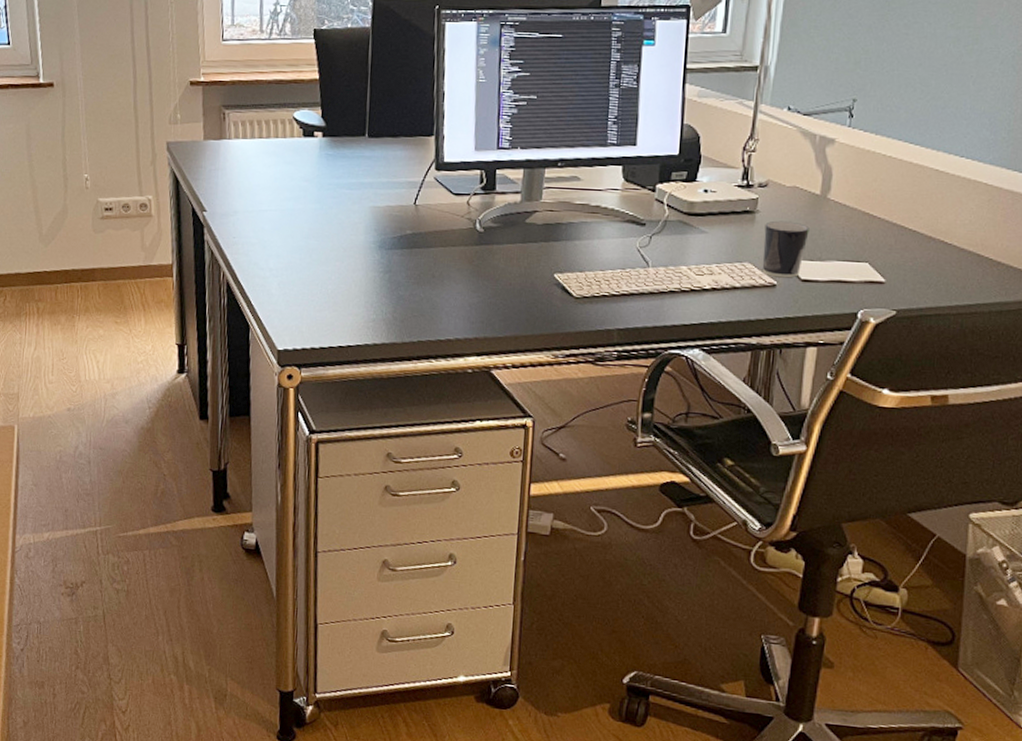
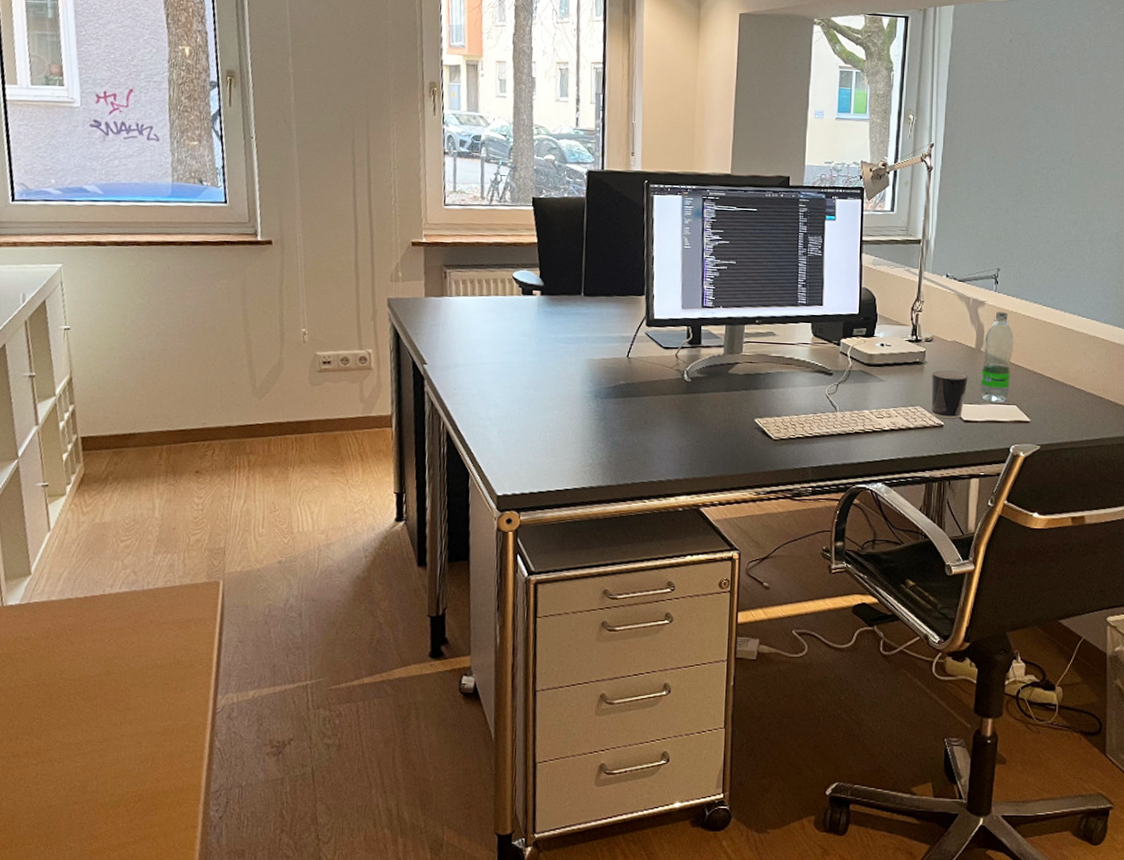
bottle: none [823,151,870,260] -> present [979,312,1014,404]

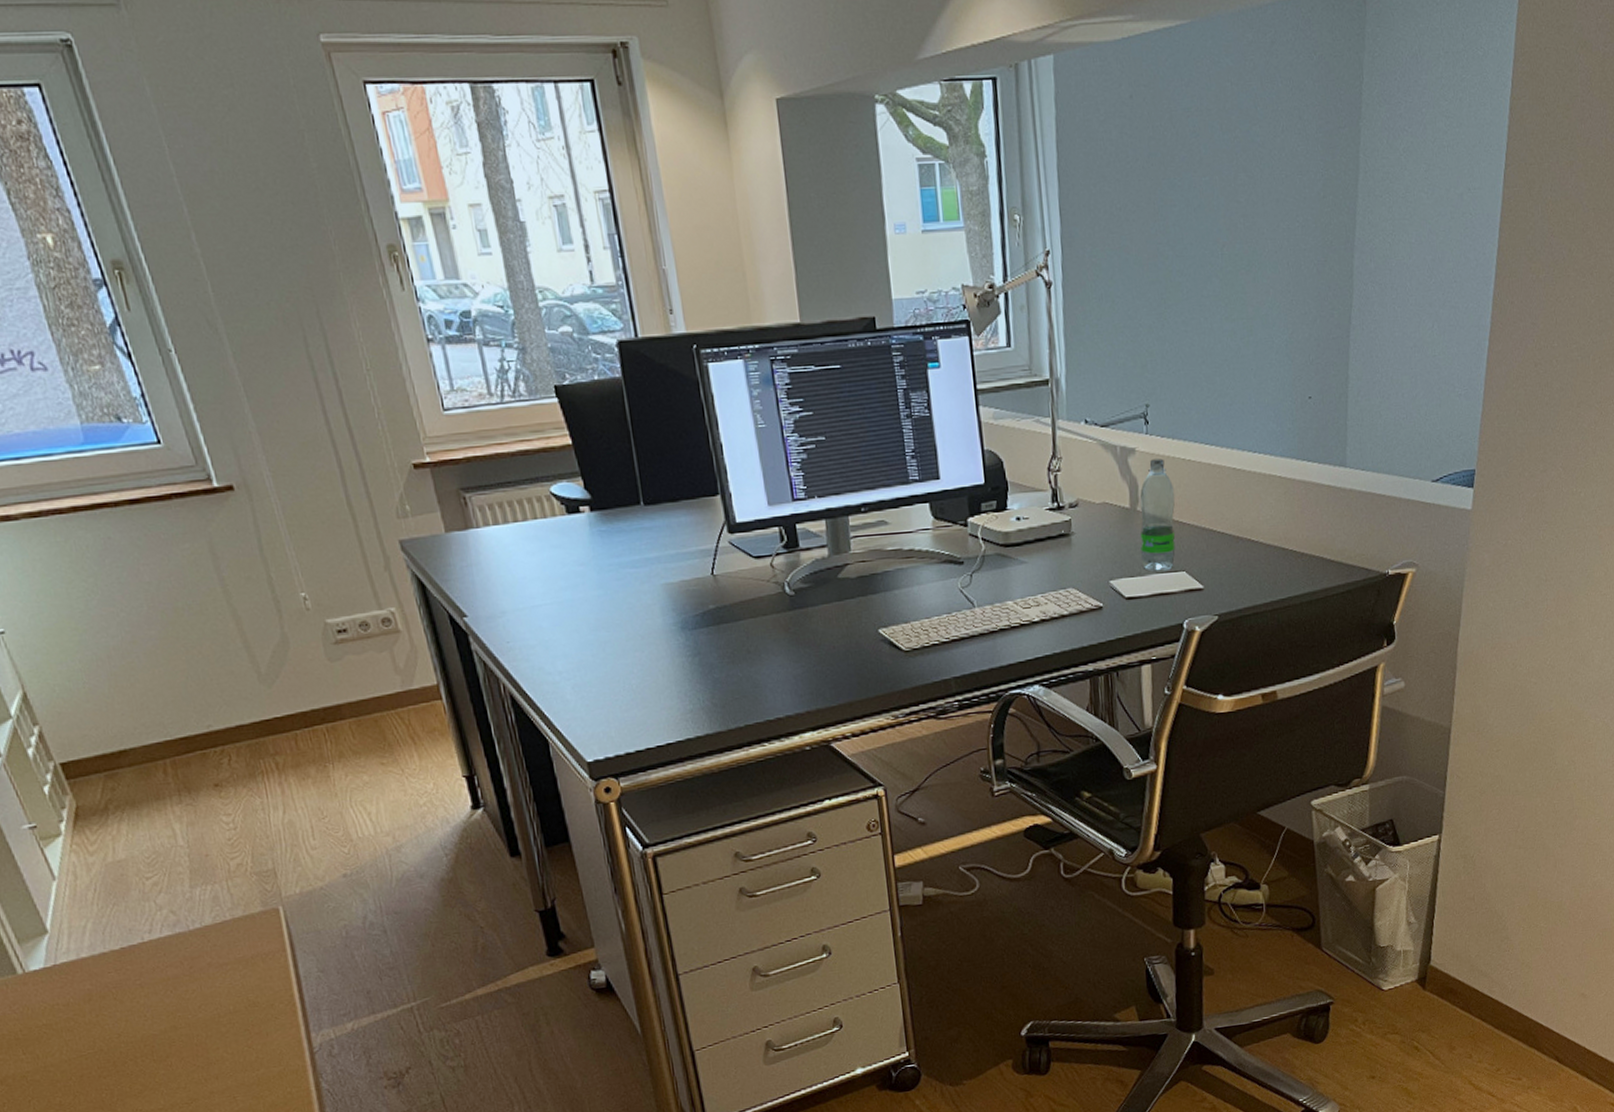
mug: present [931,370,968,419] -> none [1082,539,1126,600]

